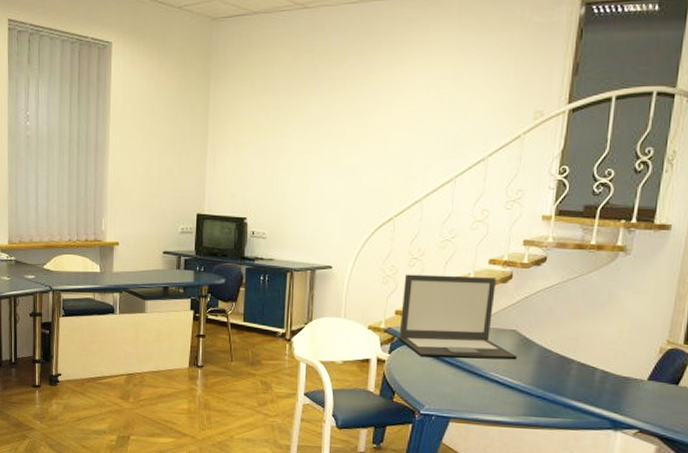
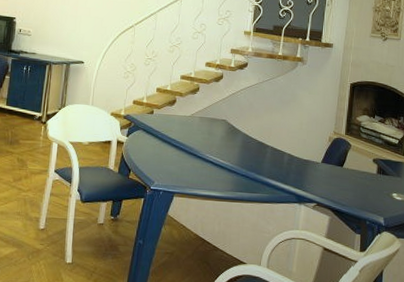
laptop: present [399,274,518,360] -> none [135,71,227,145]

